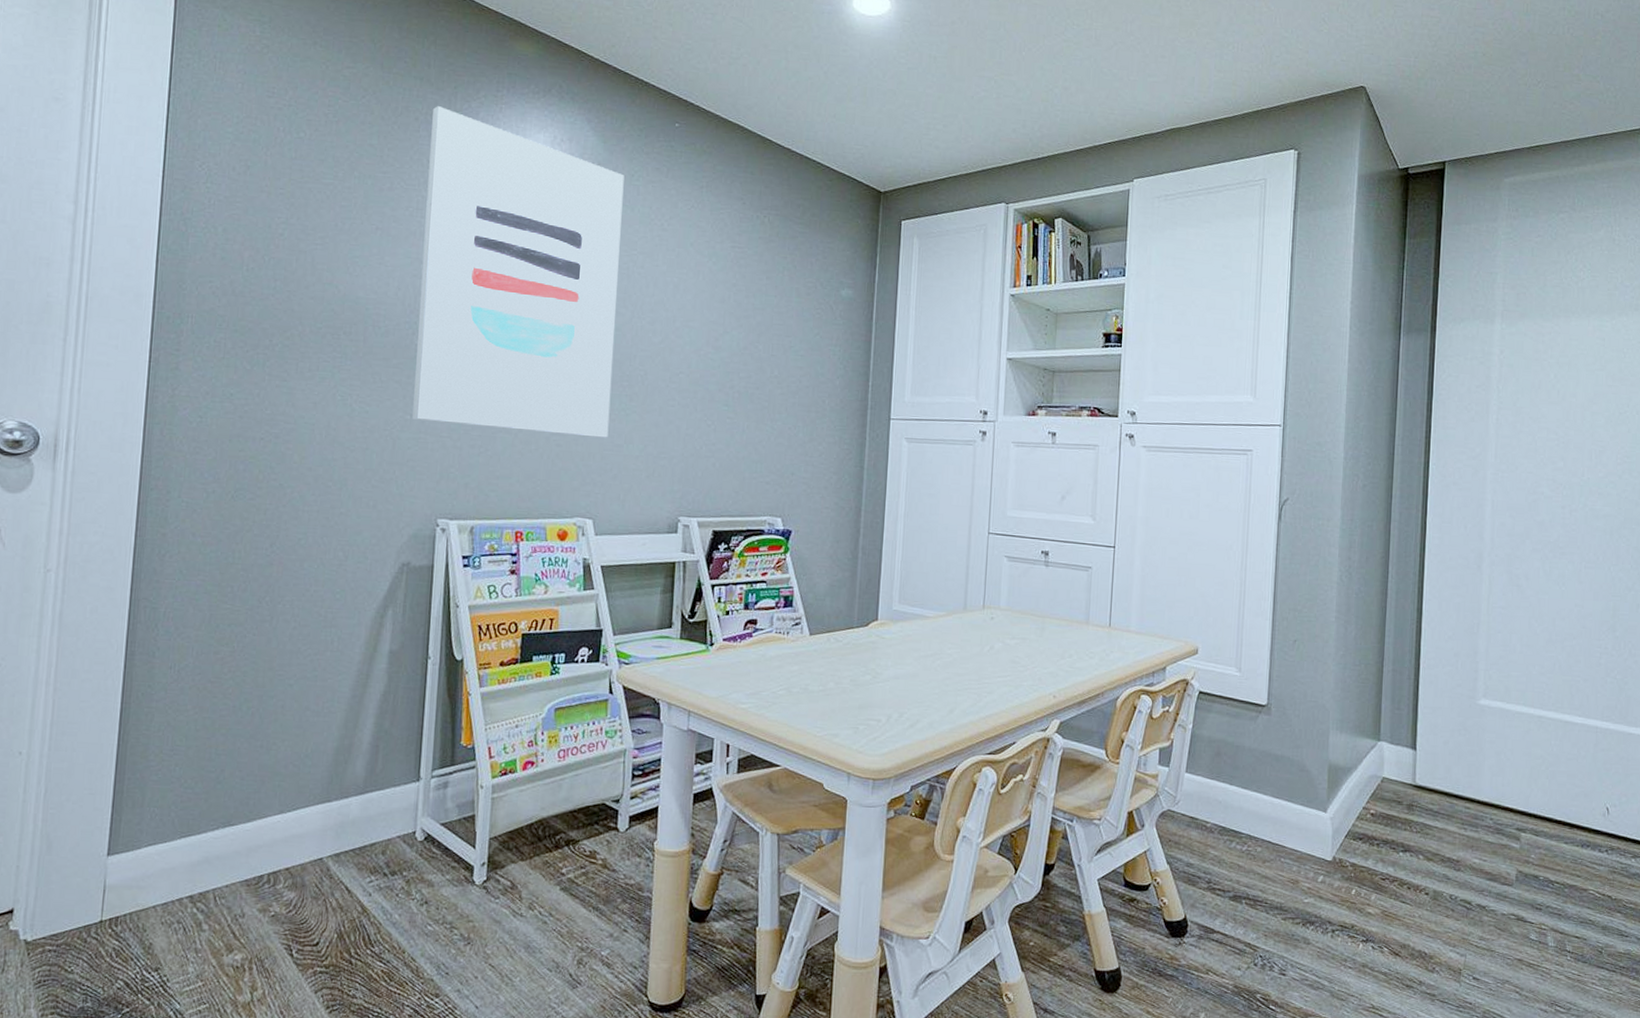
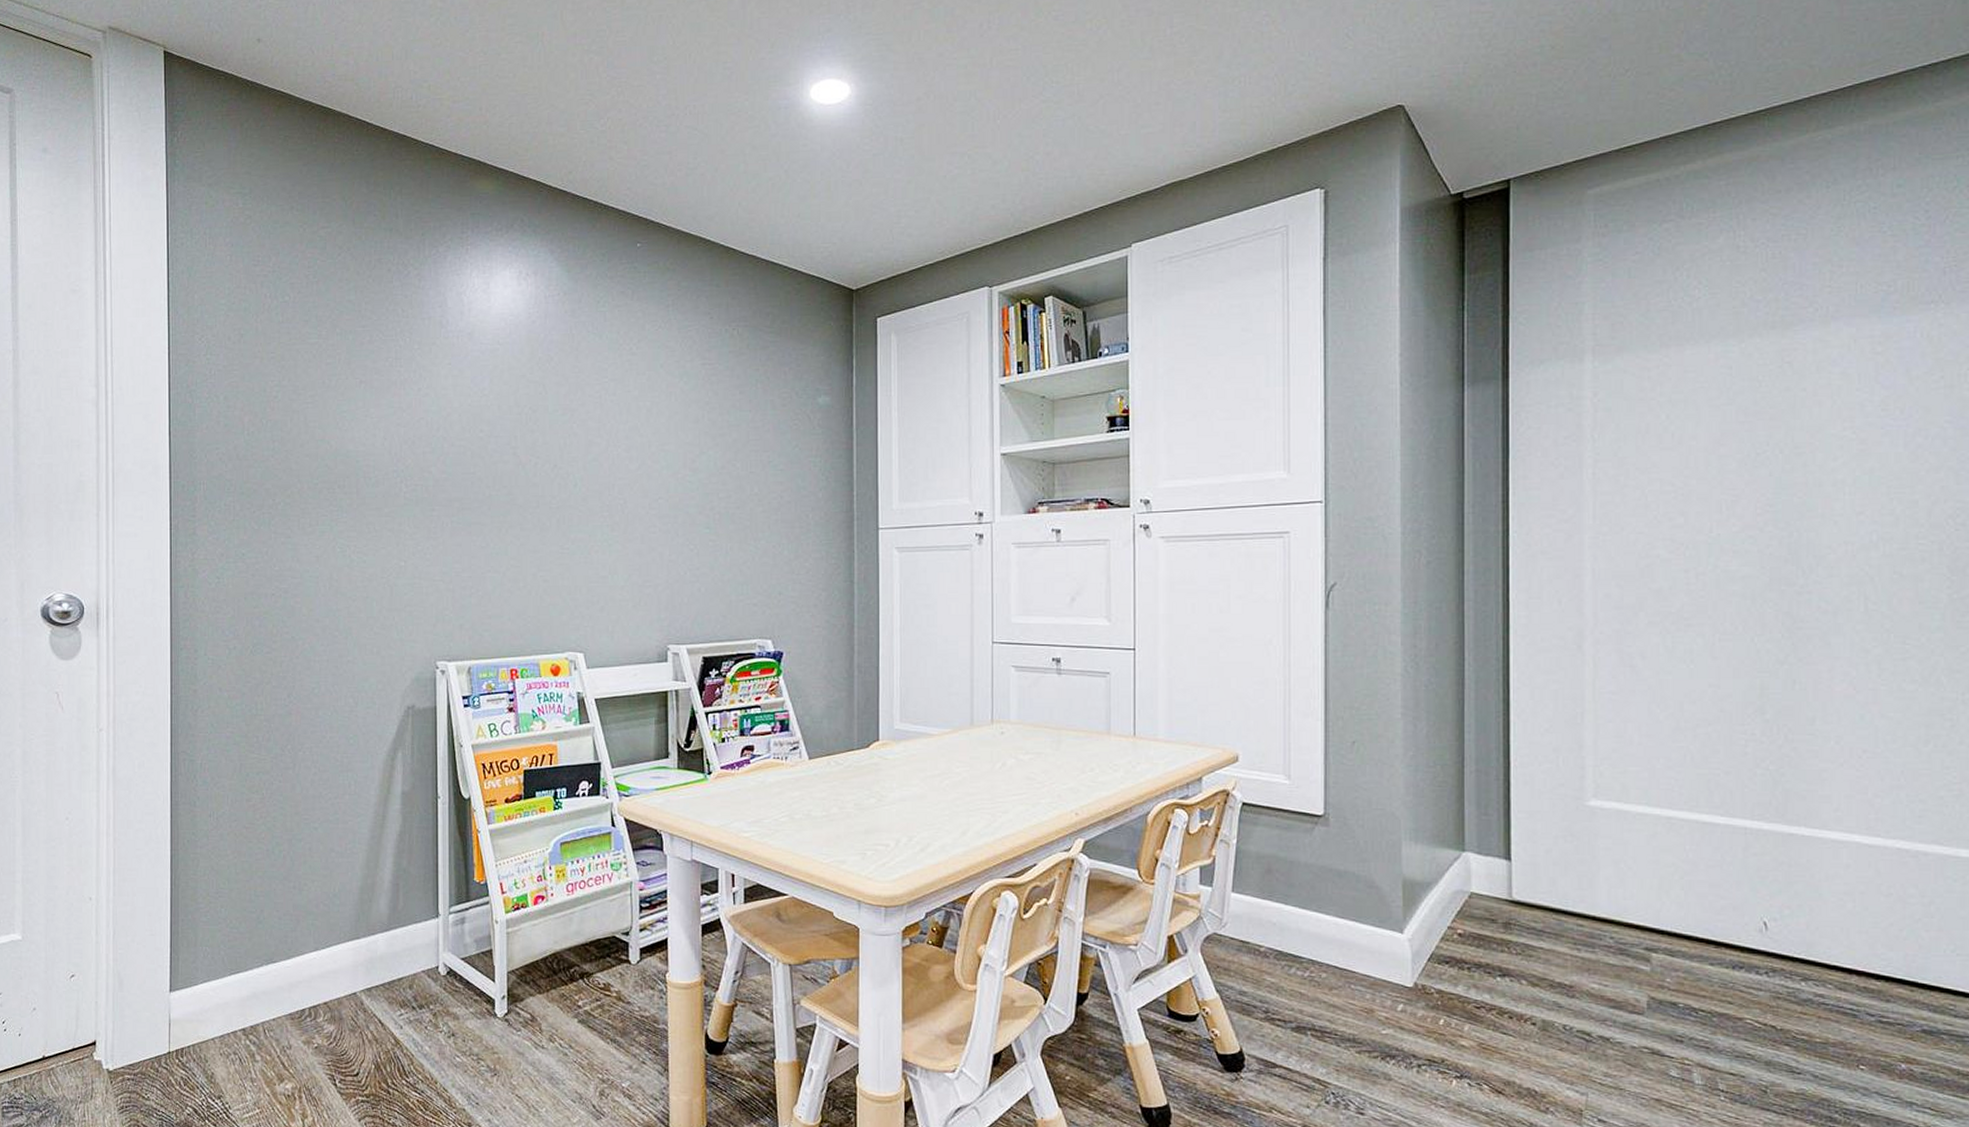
wall art: present [412,106,624,438] -> none [404,255,593,570]

